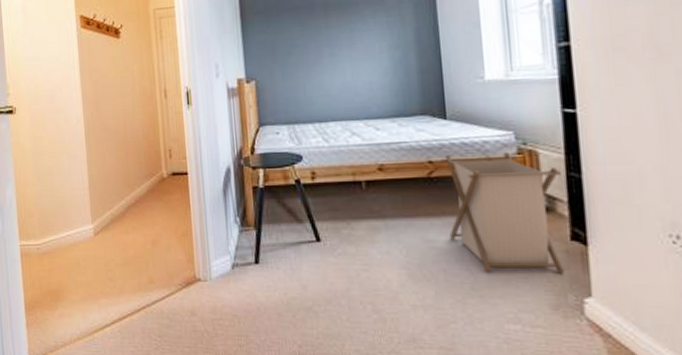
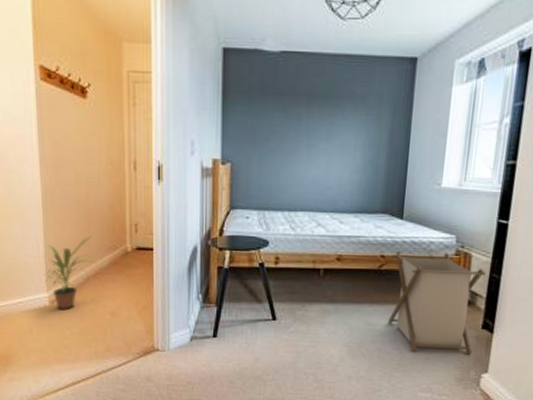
potted plant: none [89,165,134,242] -> present [44,236,94,310]

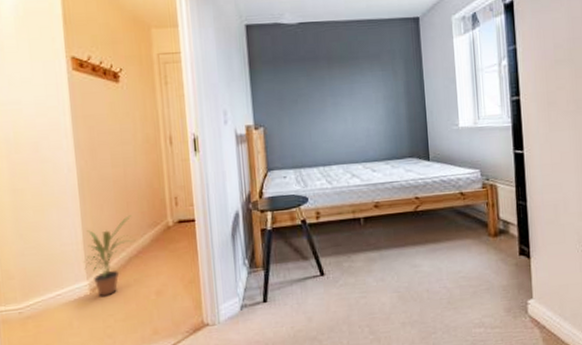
laundry basket: present [388,251,486,355] -> none [424,187,514,289]

